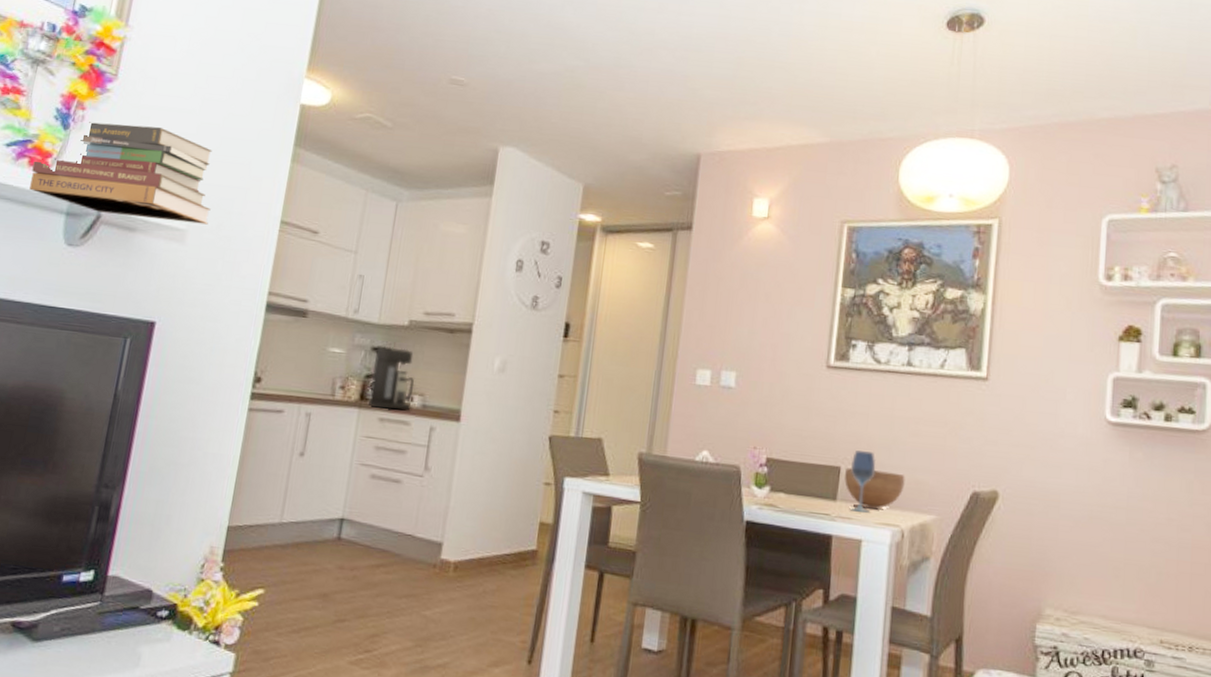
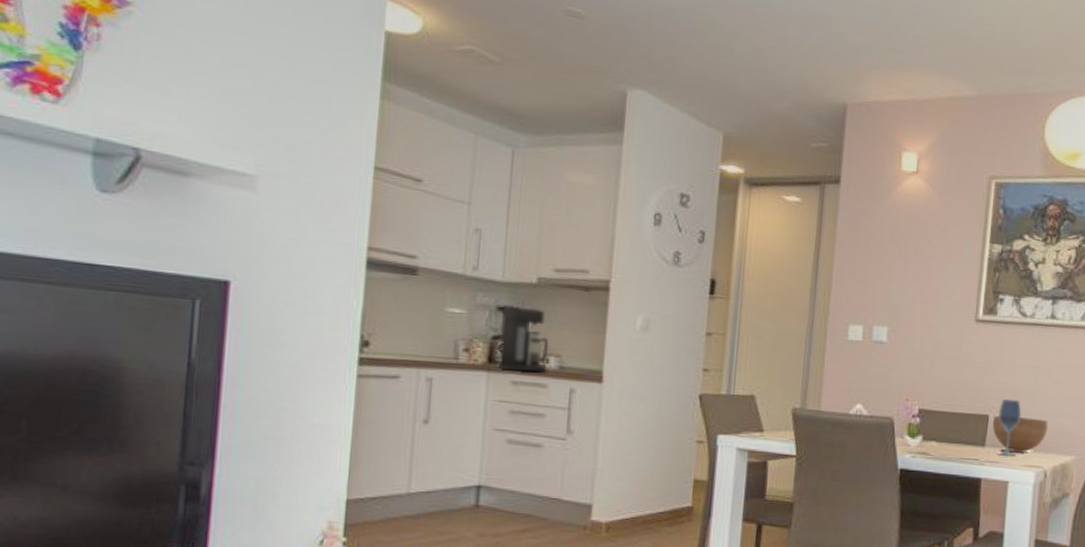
books: present [29,122,212,225] -> none [37,42,285,170]

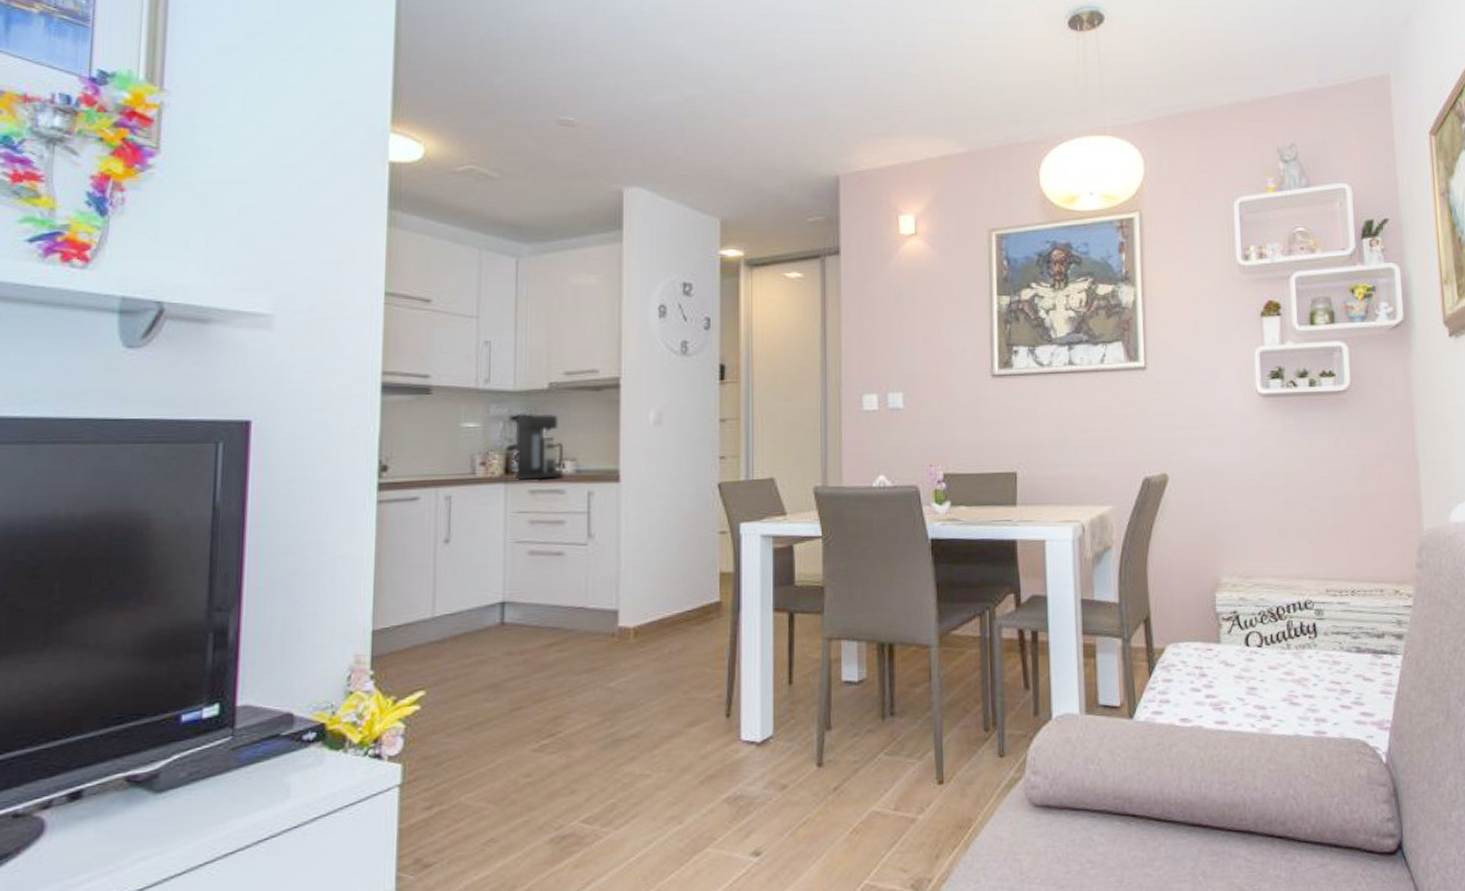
bowl: present [992,415,1048,452] -> none [1022,470,1080,508]
wineglass: present [997,399,1022,457] -> none [1027,453,1051,514]

